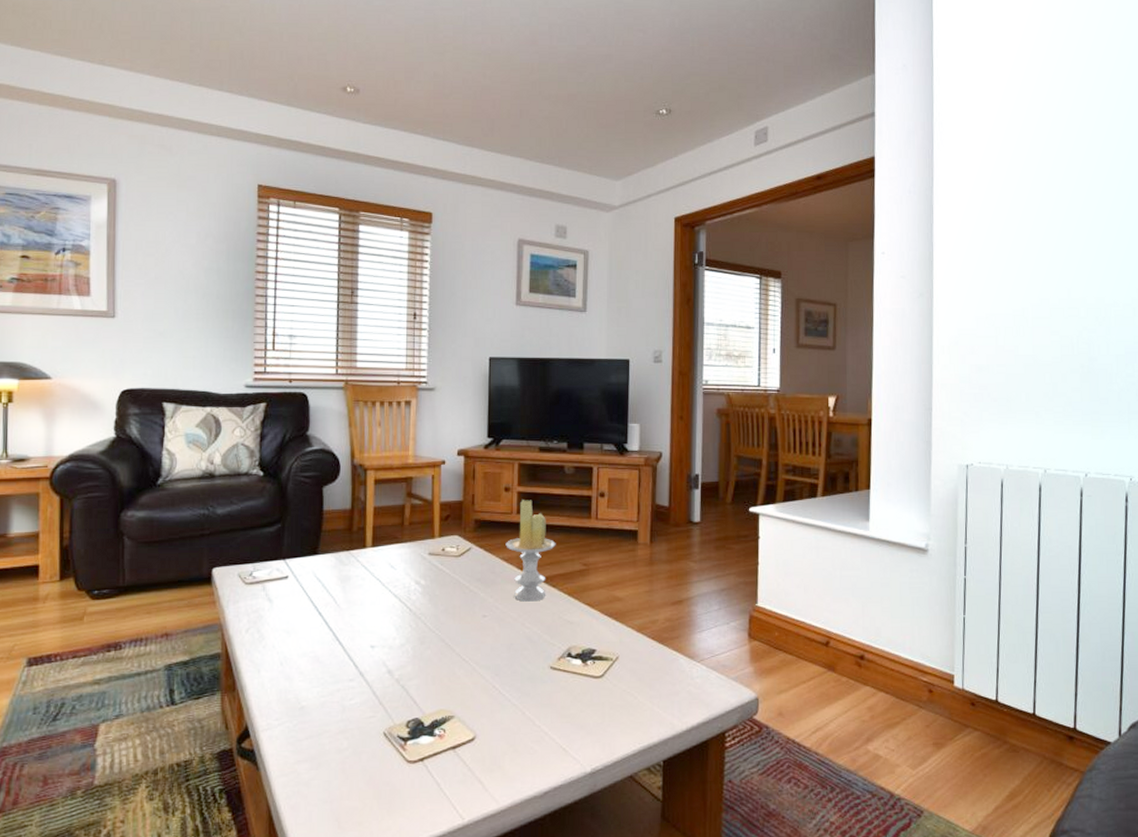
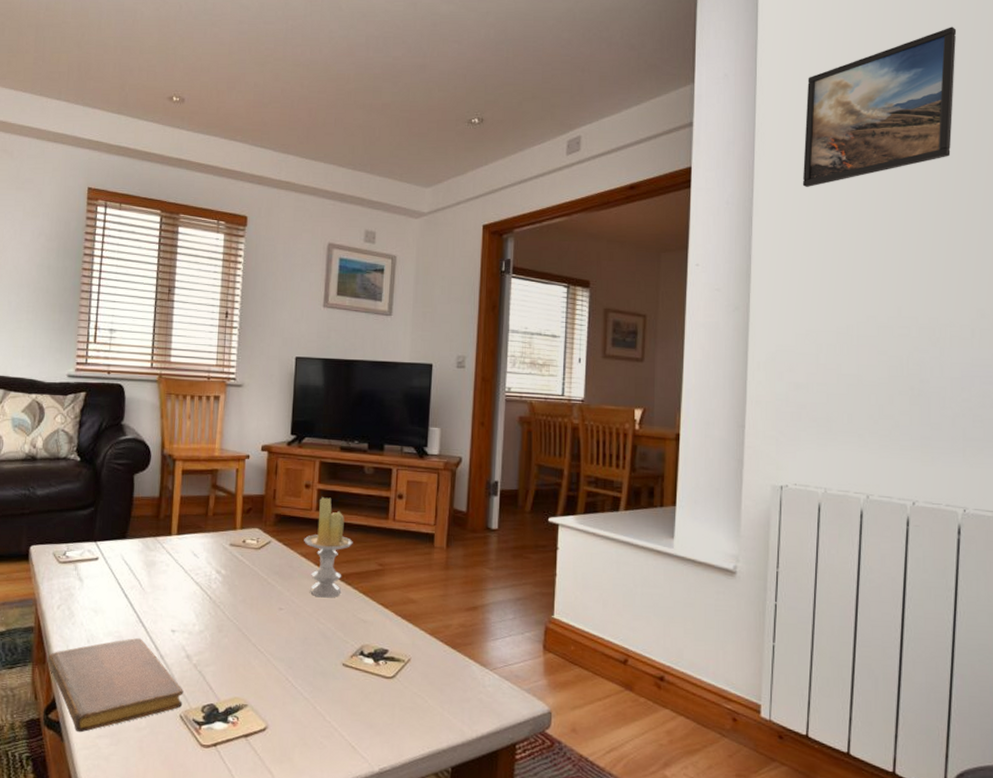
notebook: none [237,657,386,760] -> present [47,638,183,733]
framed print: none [978,20,1114,176] -> present [802,27,957,188]

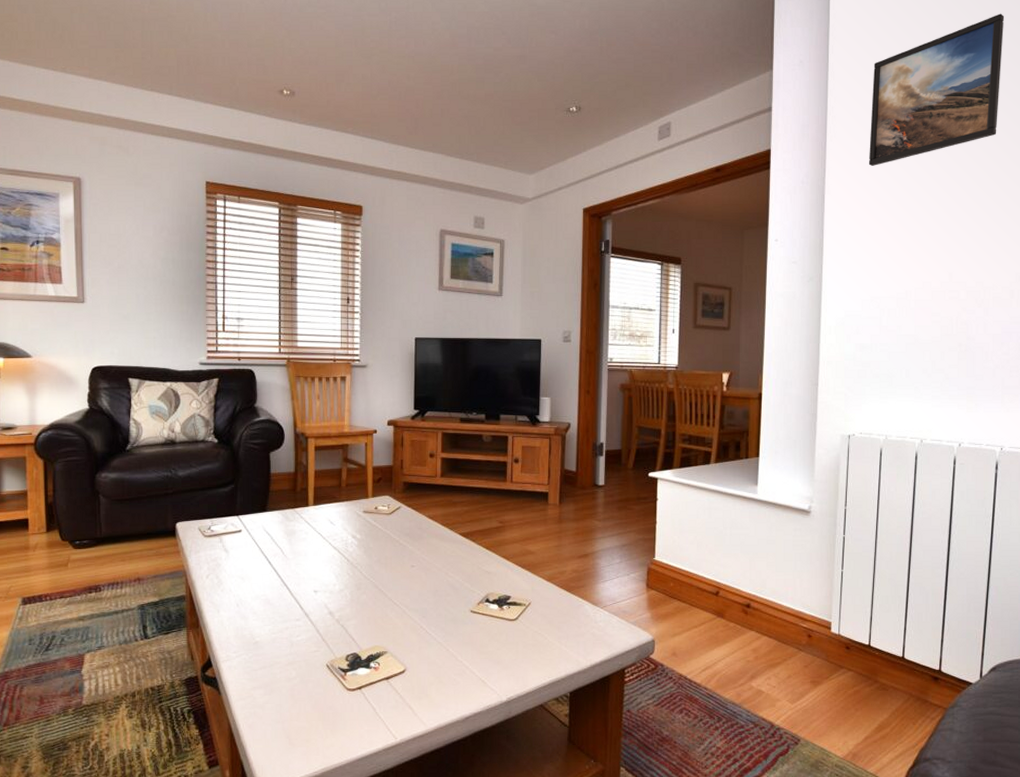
notebook: present [47,638,183,733] -> none [200,600,328,686]
candle: present [304,497,353,598] -> none [431,465,475,554]

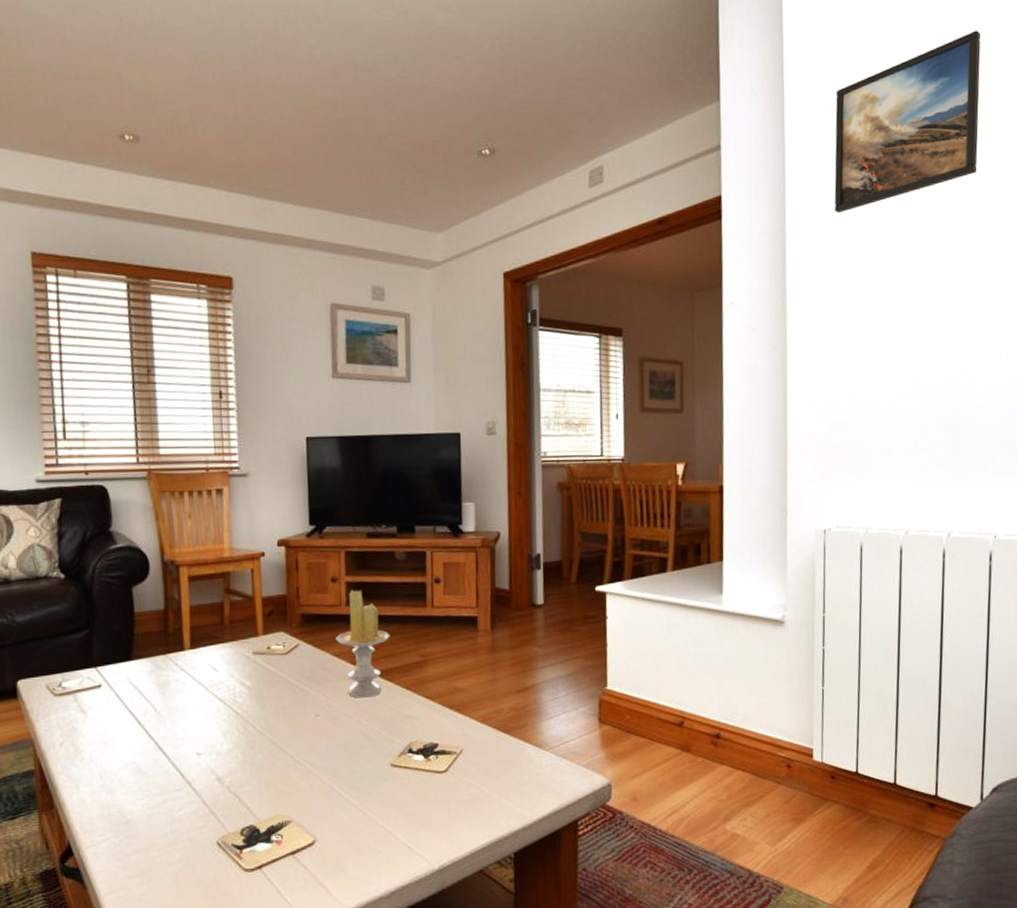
candle: none [431,465,475,554] -> present [335,590,390,698]

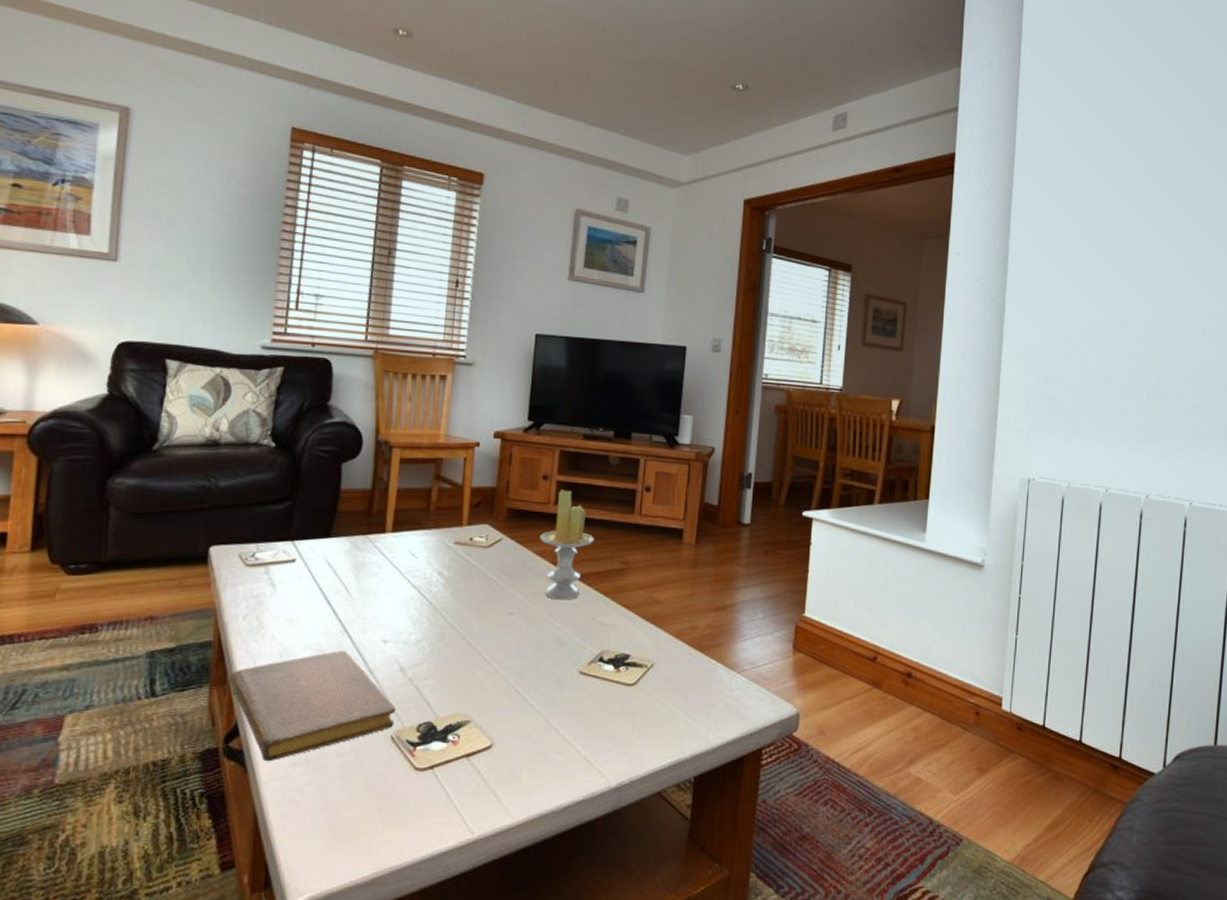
notebook: none [55,767,219,877] -> present [228,651,396,762]
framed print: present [834,30,981,214] -> none [1058,33,1201,182]

